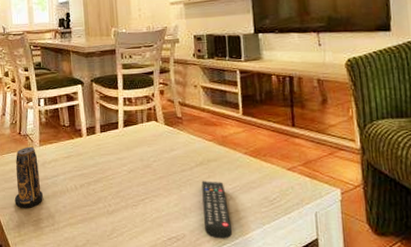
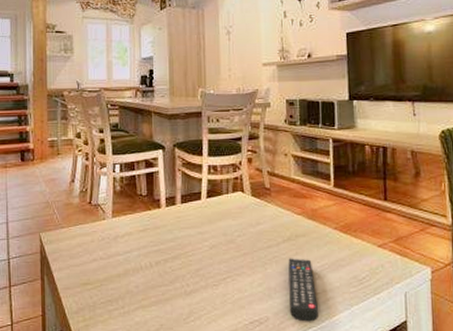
candle: present [14,146,43,209] -> none [80,218,113,290]

